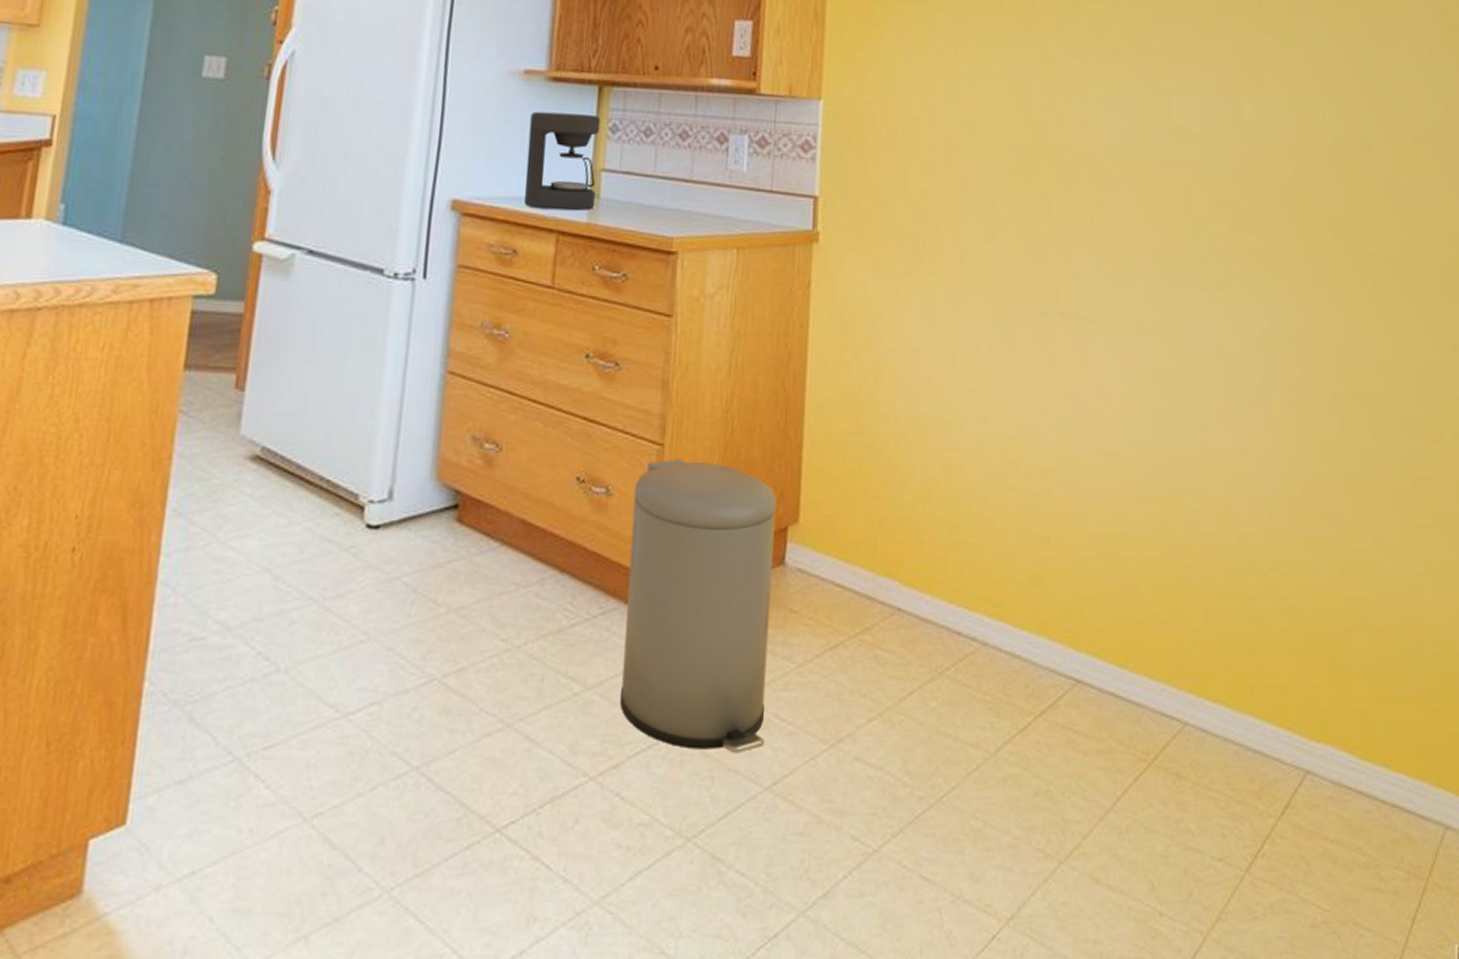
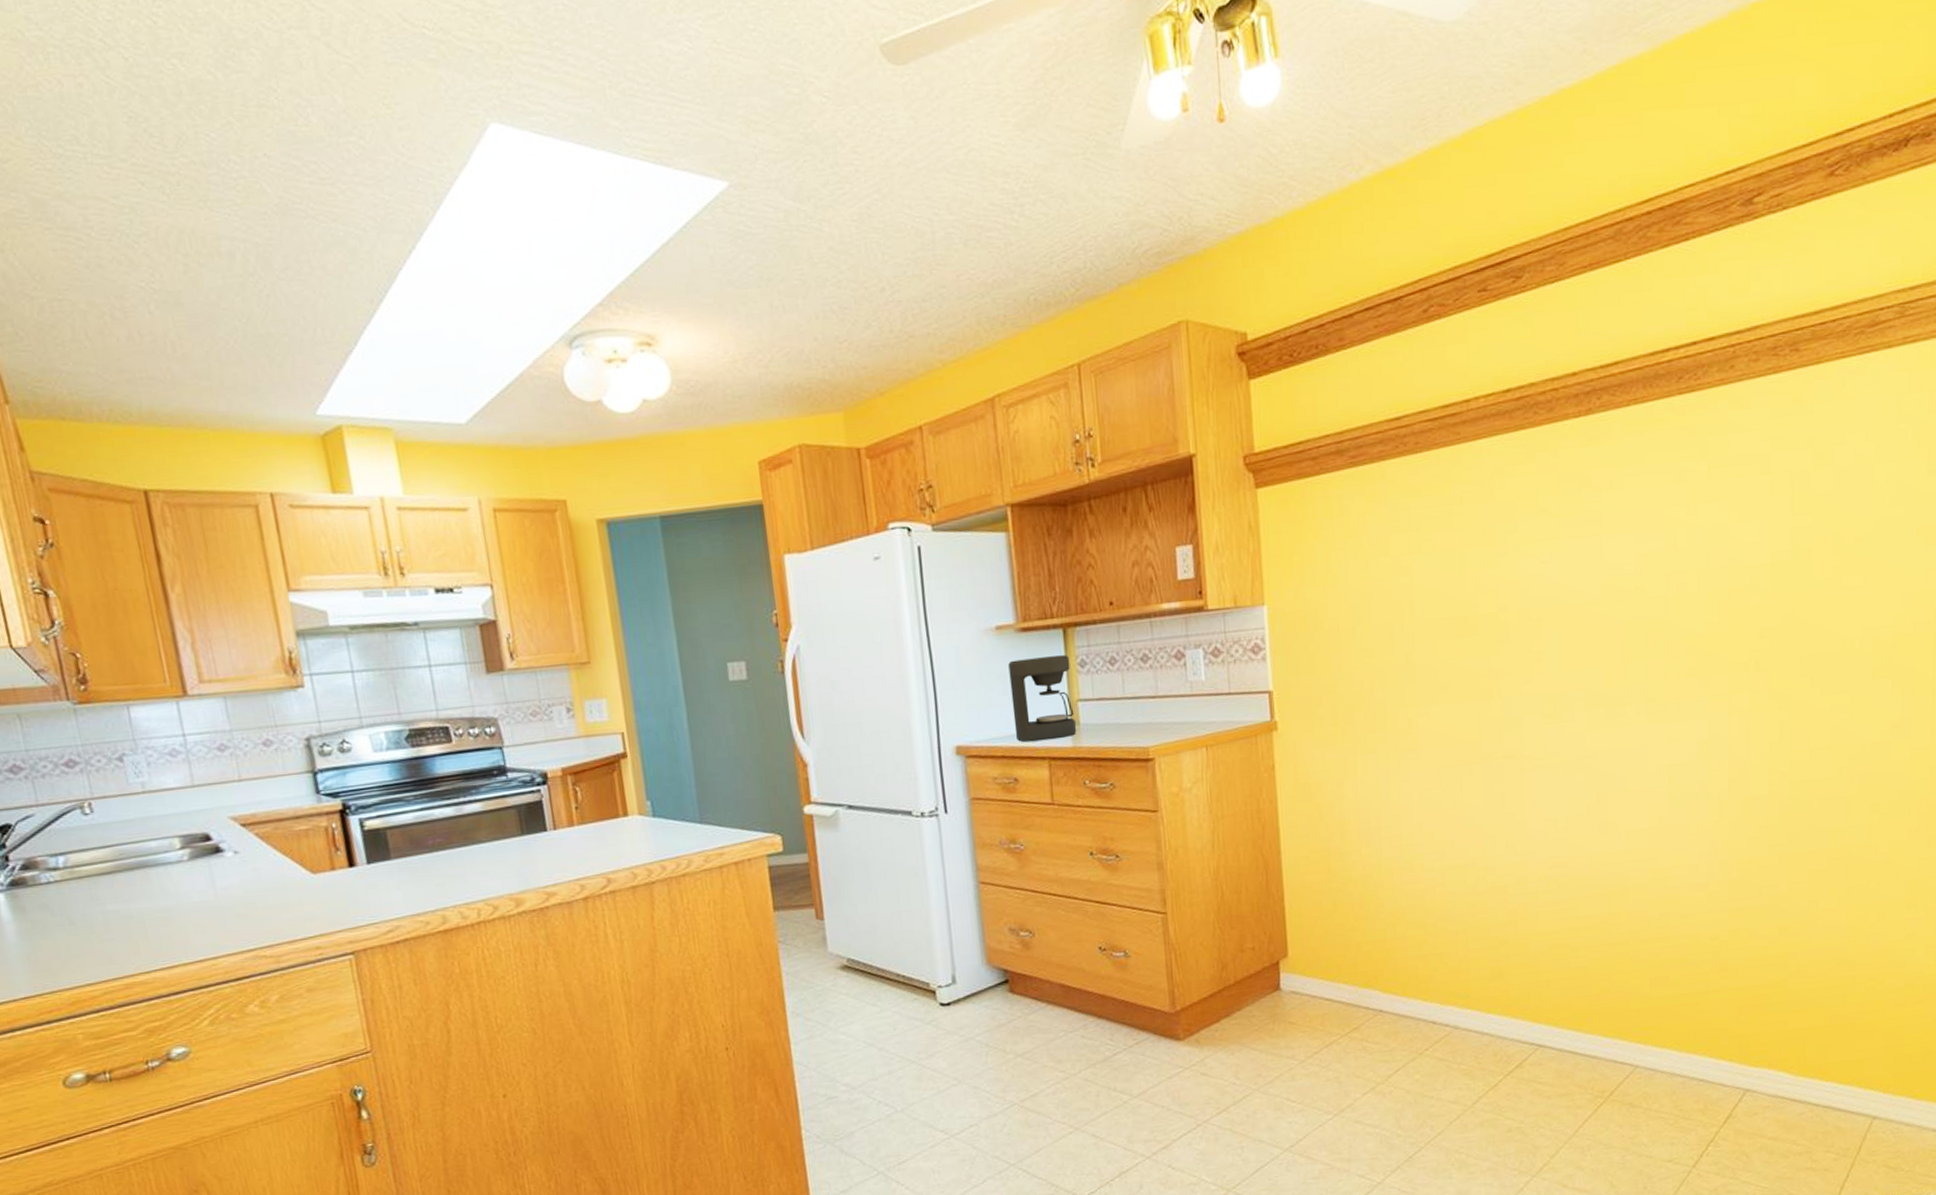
pedal bin: present [620,459,776,754] -> none [1147,921,1281,1130]

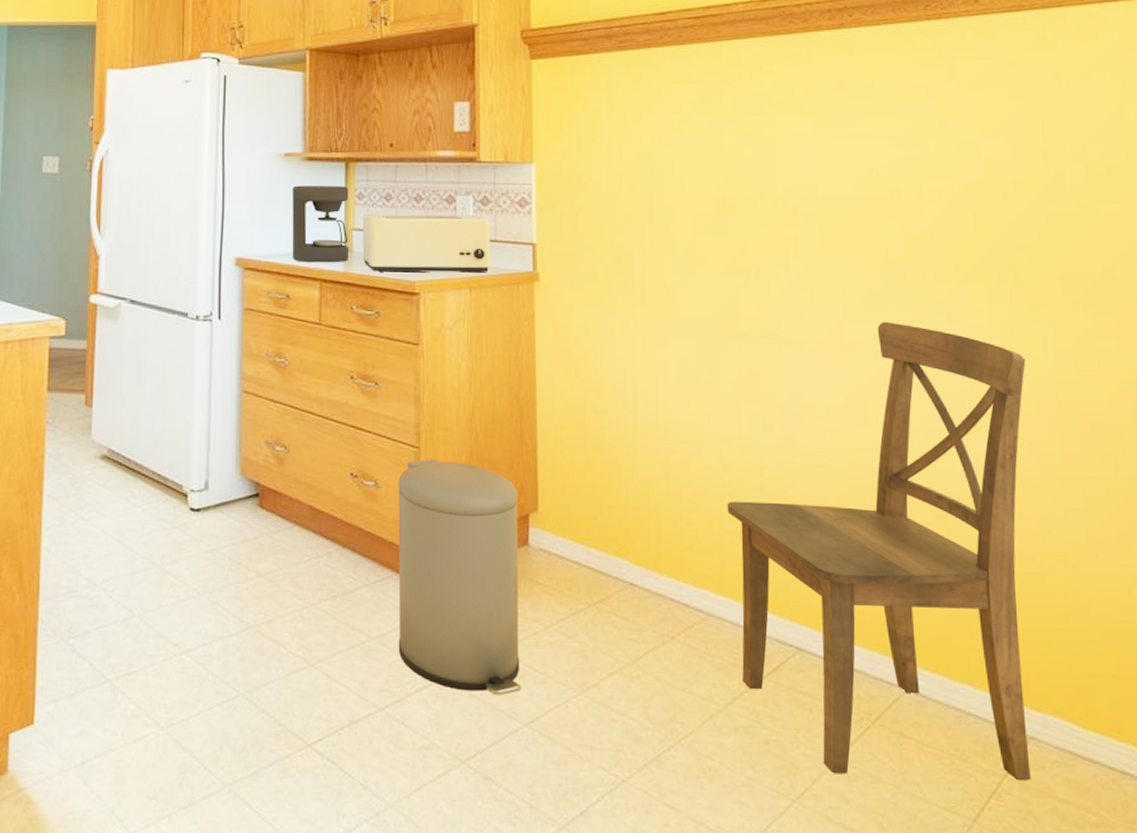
toaster: none [1087,669,1226,742] -> present [362,214,490,273]
pedal bin: none [1147,921,1281,1130] -> present [398,459,522,696]
dining chair: none [1471,725,1762,1148] -> present [727,321,1031,780]

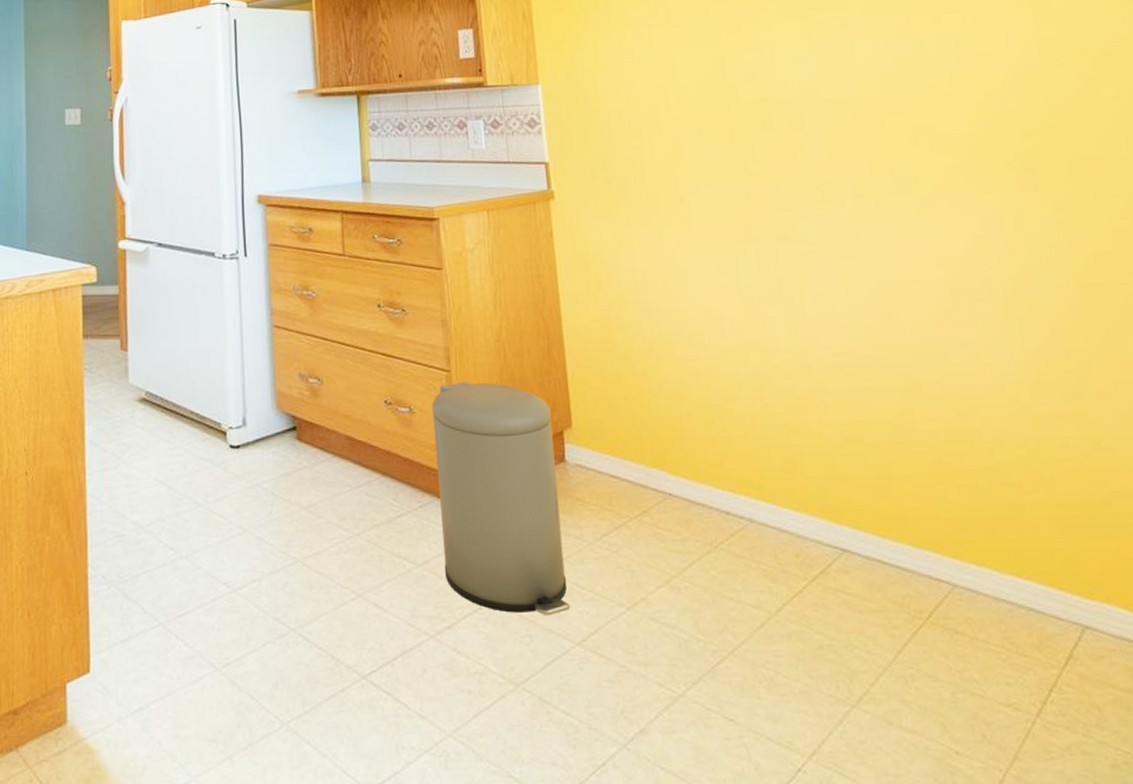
coffee maker: present [292,185,350,263] -> none [307,119,368,196]
toaster: present [362,214,490,273] -> none [377,139,506,200]
dining chair: present [727,321,1031,780] -> none [758,216,1090,676]

